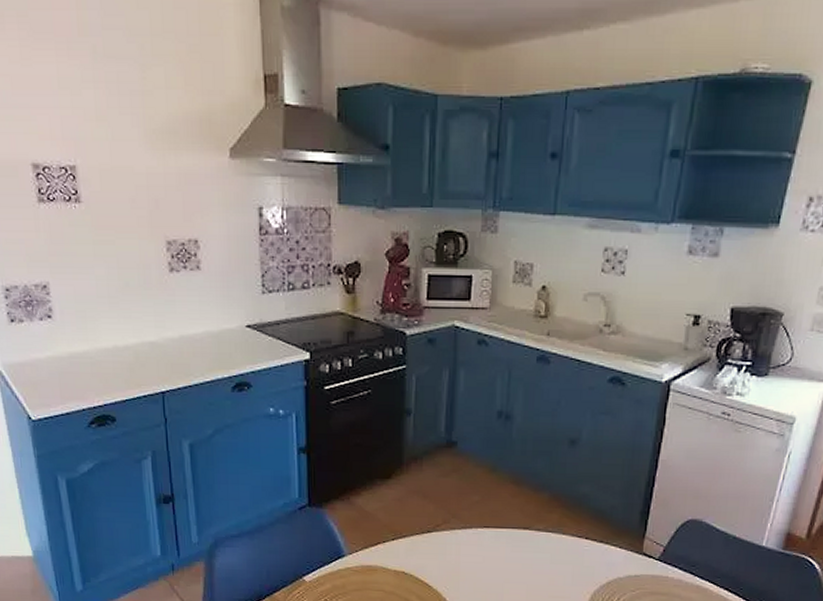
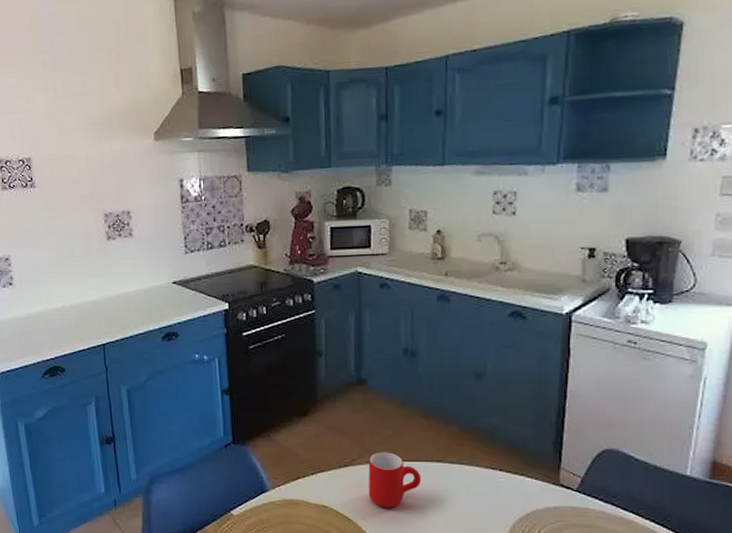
mug: none [451,518,507,575] -> present [368,452,422,508]

